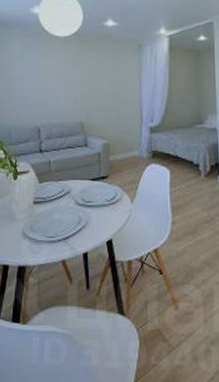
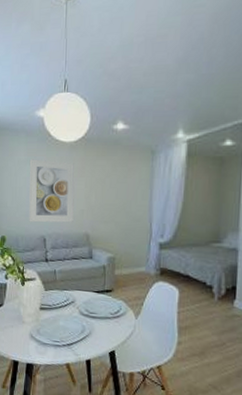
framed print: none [22,52,69,114] -> present [29,159,75,223]

